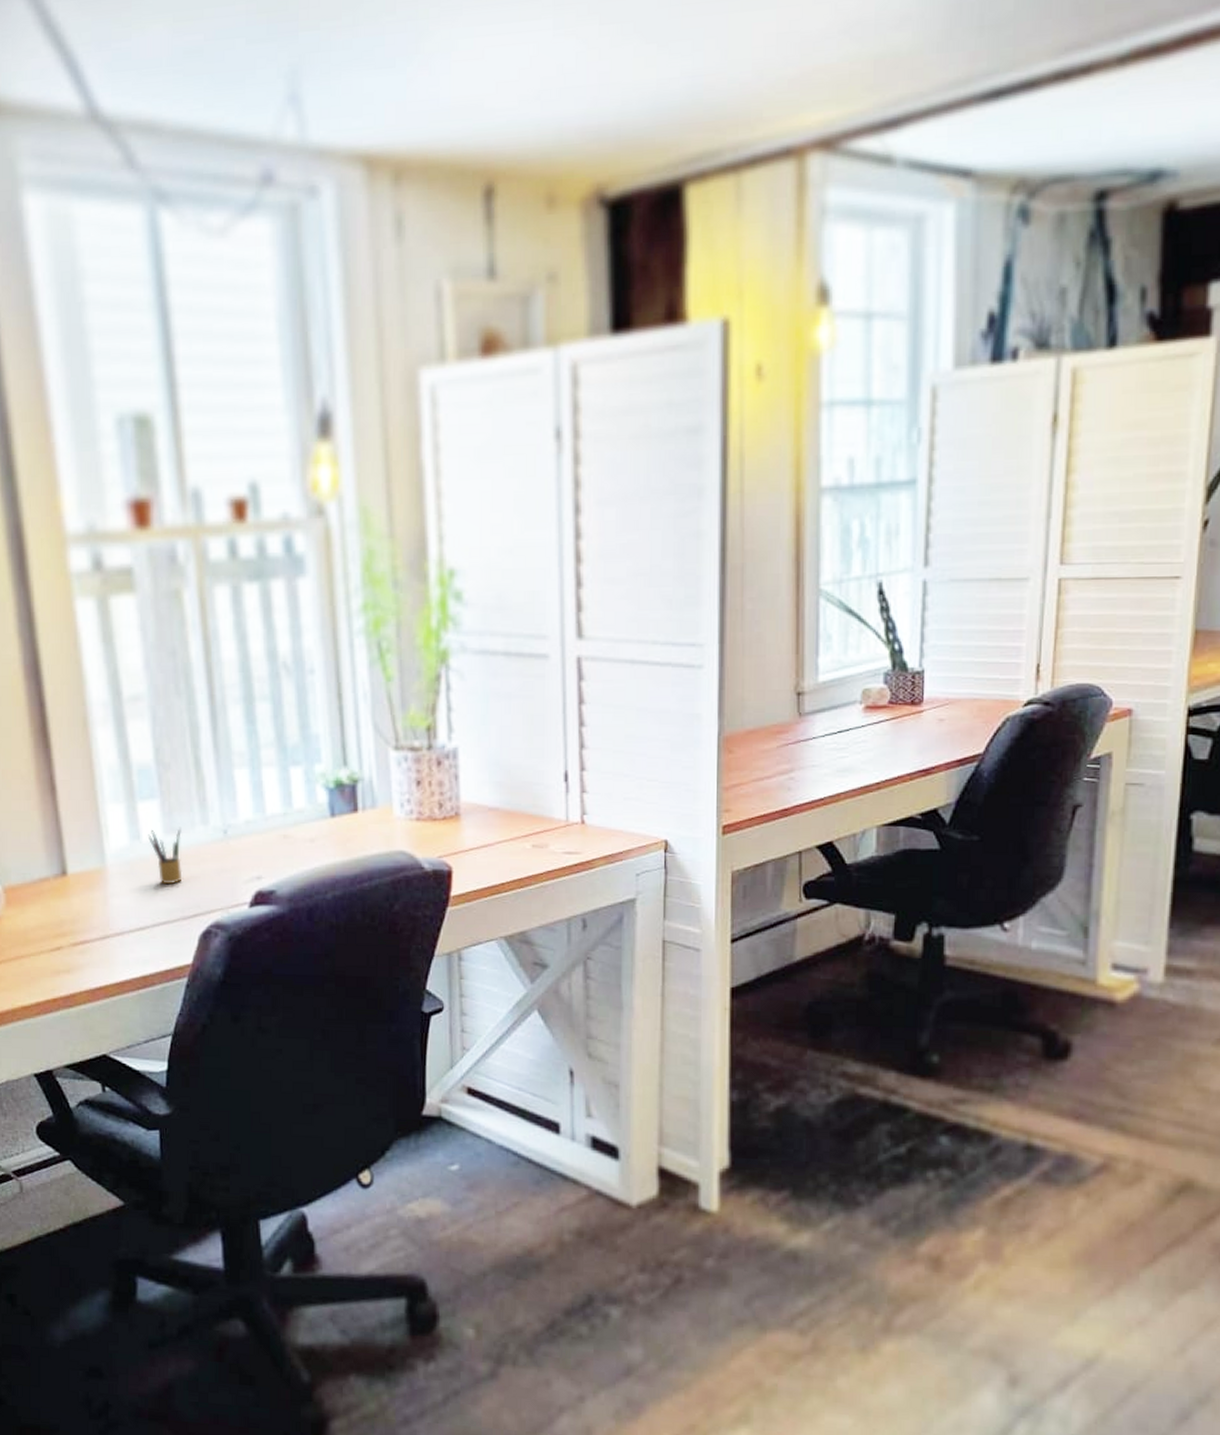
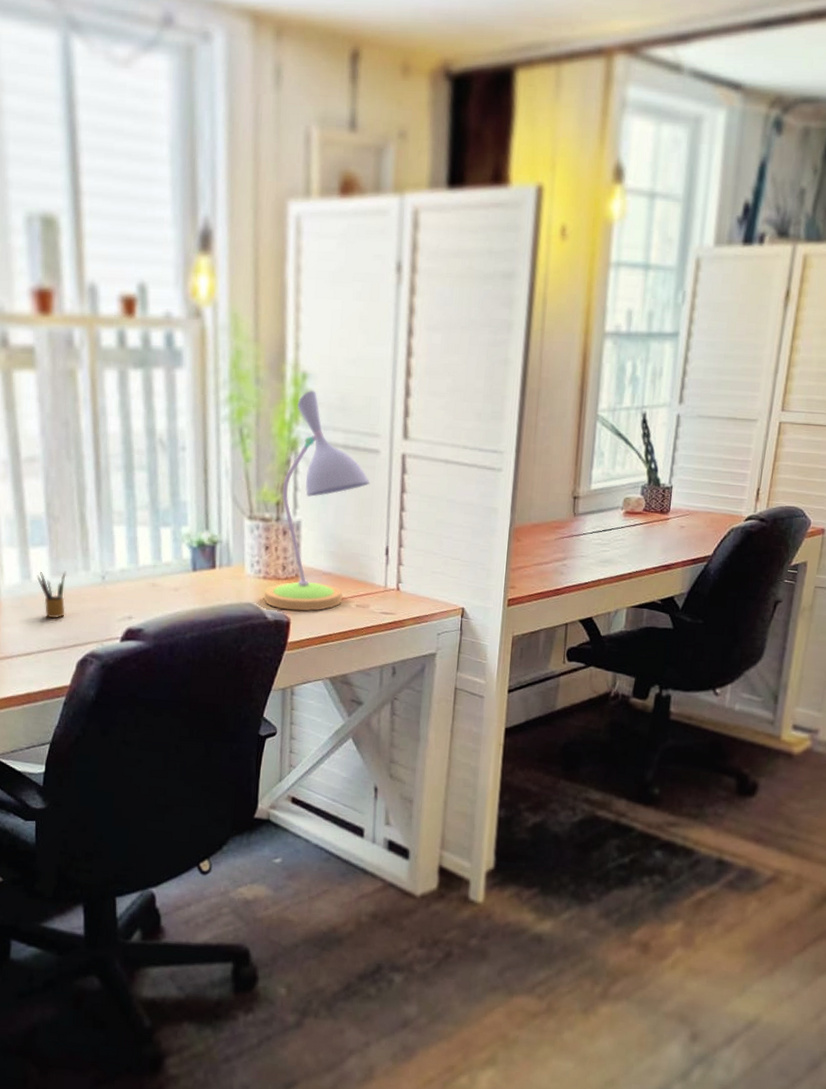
desk lamp: none [419,589,540,857] -> present [264,390,370,612]

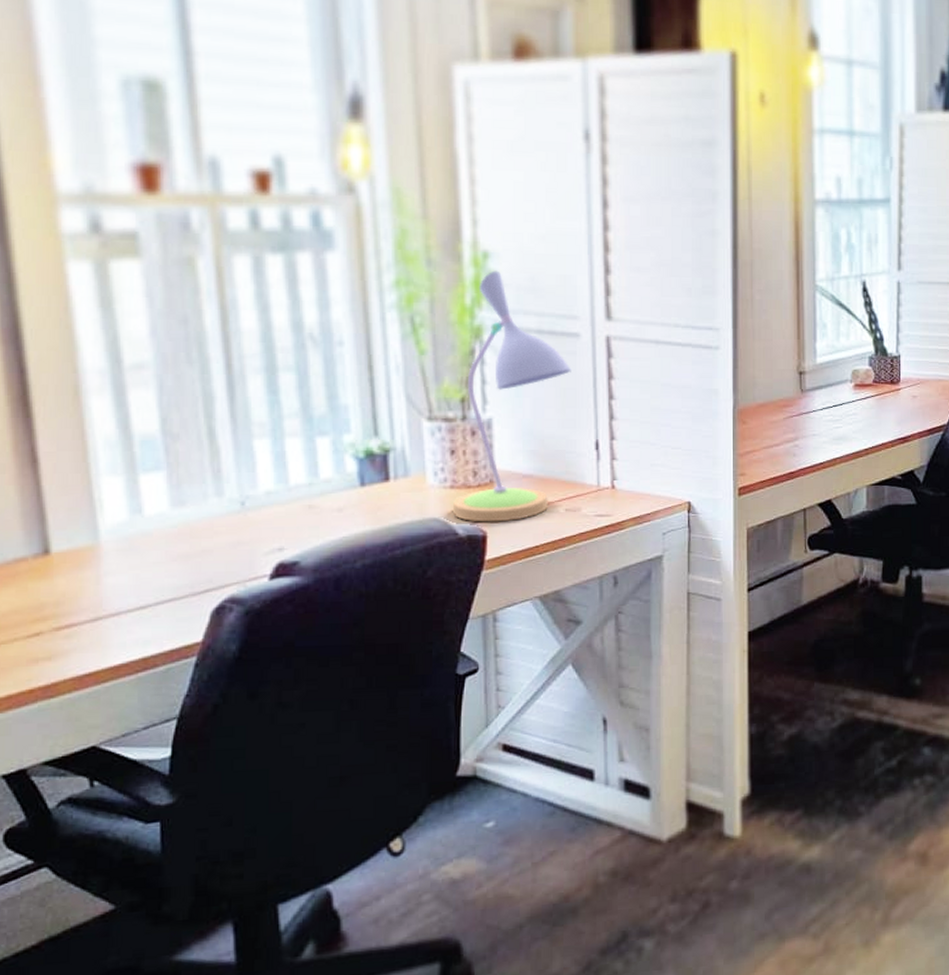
pencil box: present [37,571,66,619] -> none [151,499,192,560]

